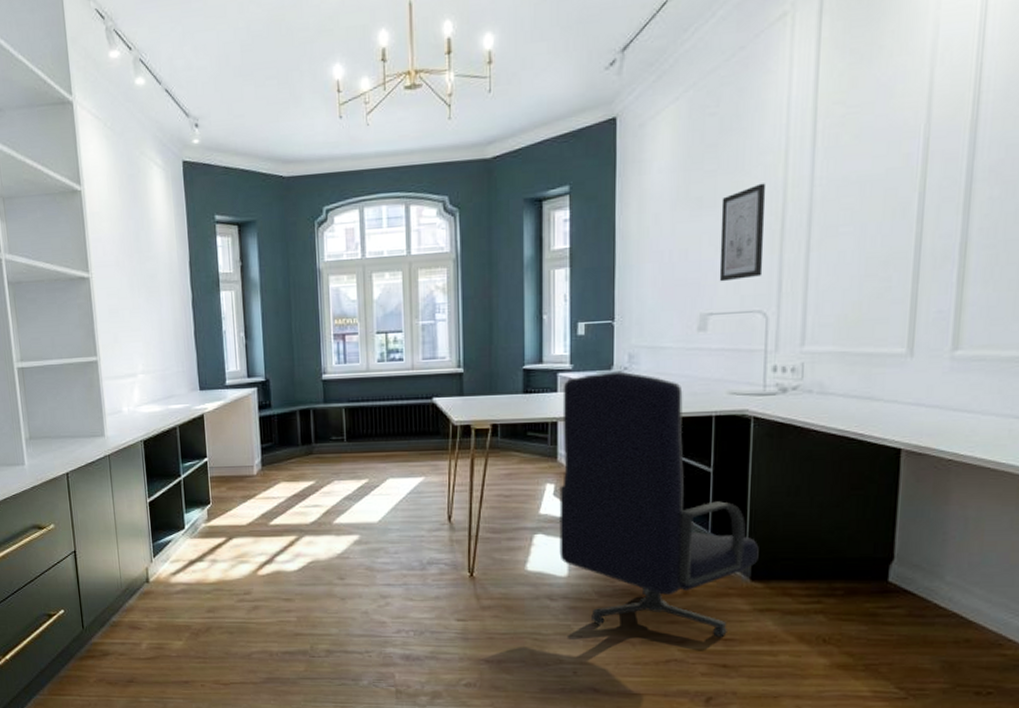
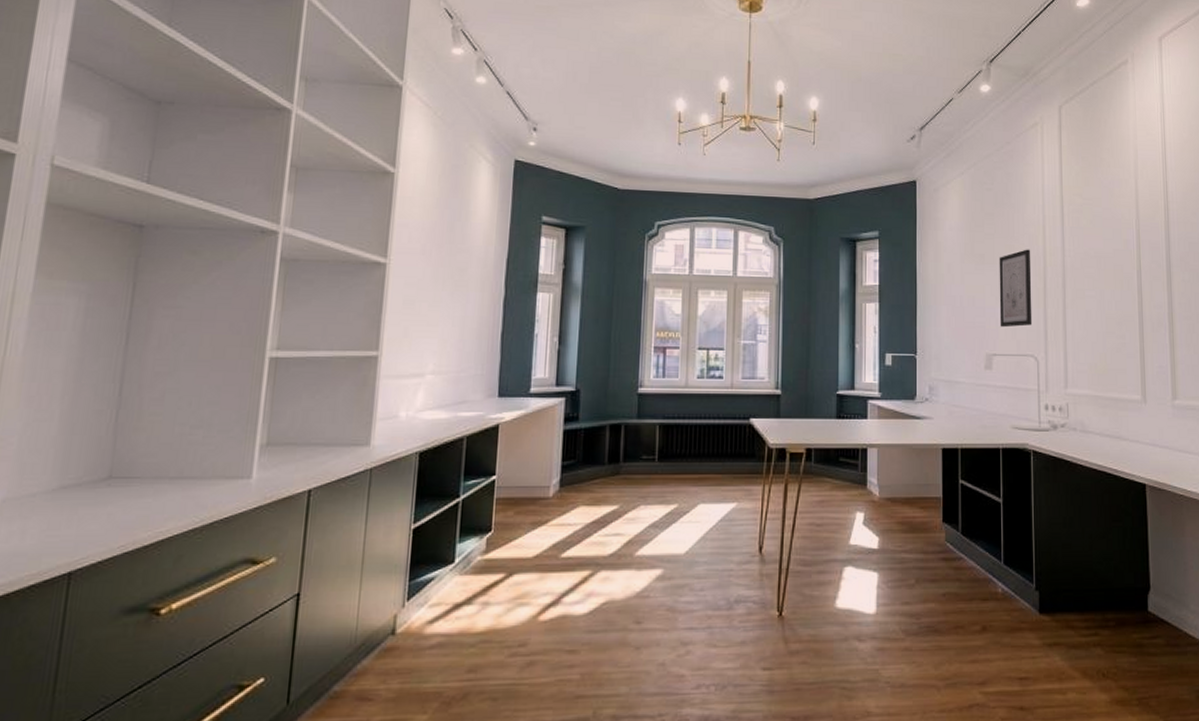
office chair: present [559,371,759,637] -> none [868,401,1044,676]

